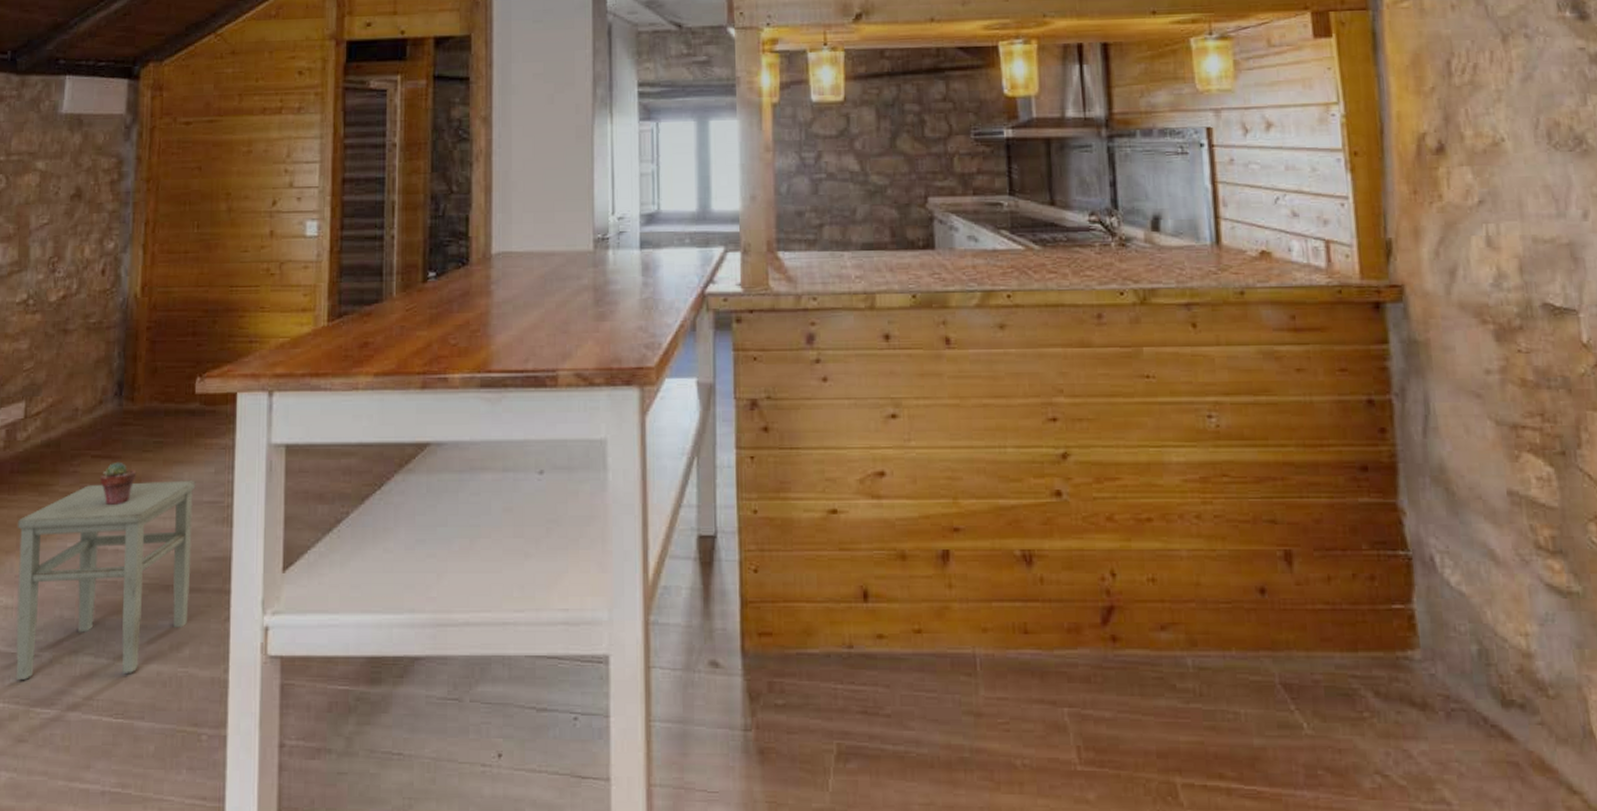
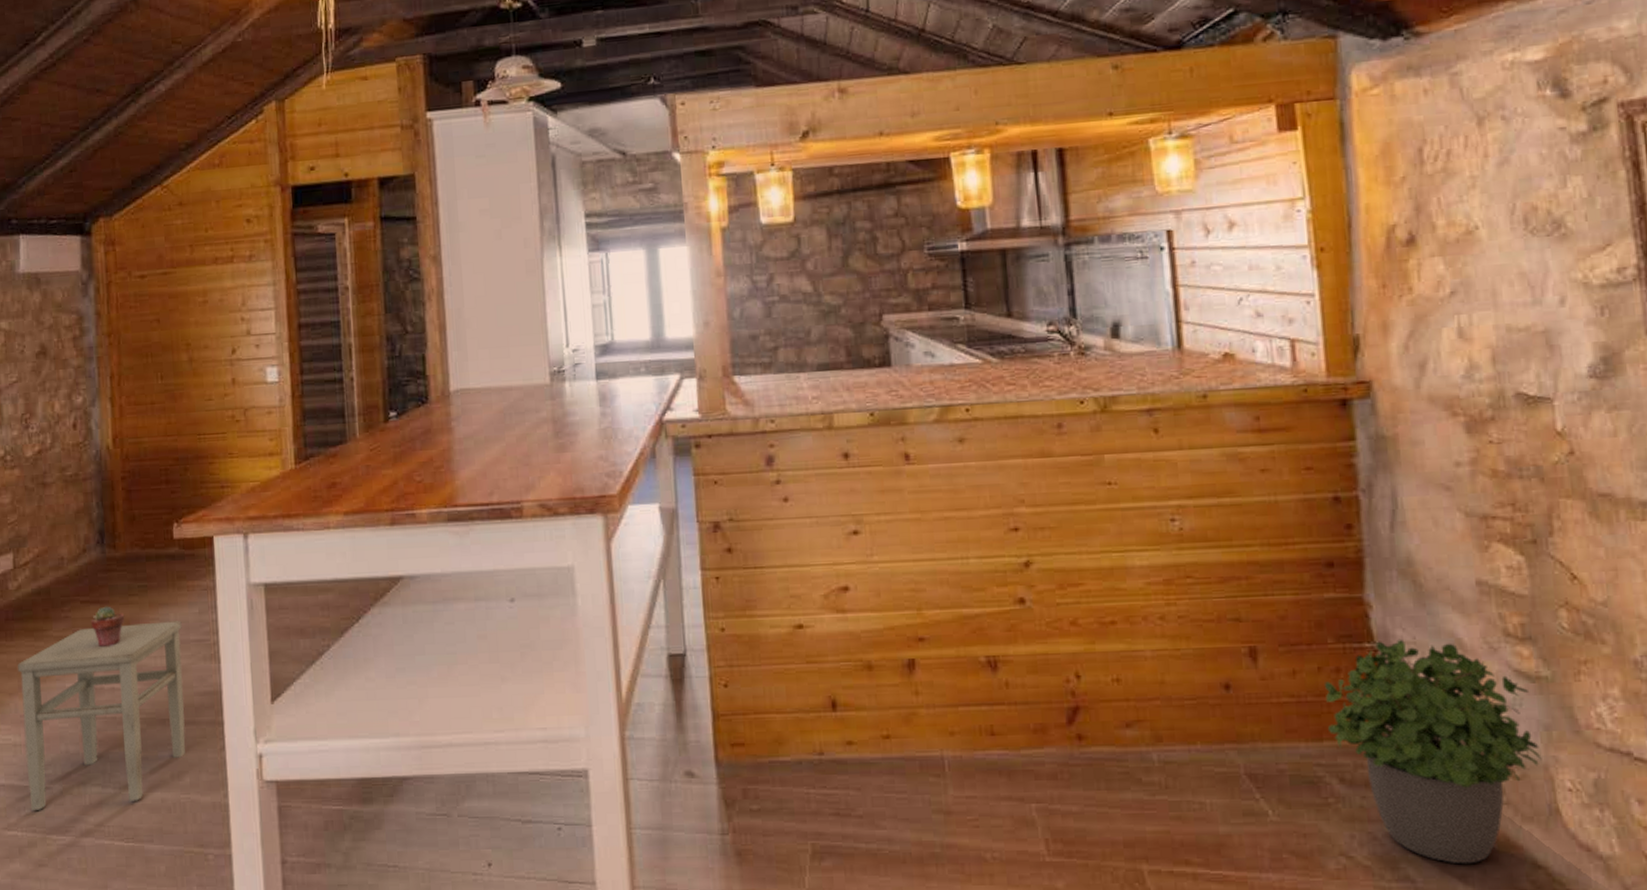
potted plant: none [1359,547,1575,787] -> present [1325,639,1542,865]

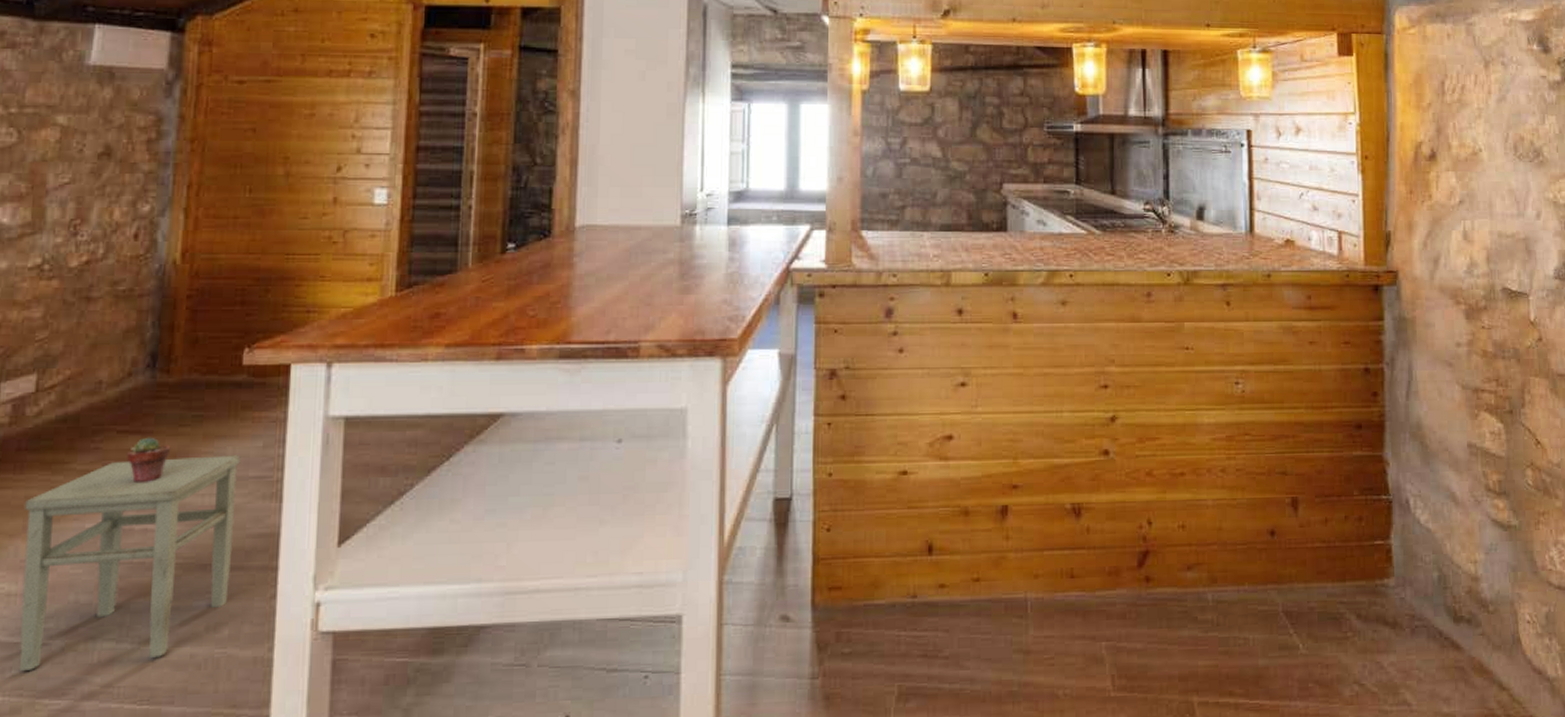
potted plant: present [1325,639,1542,865] -> none [1349,492,1509,689]

